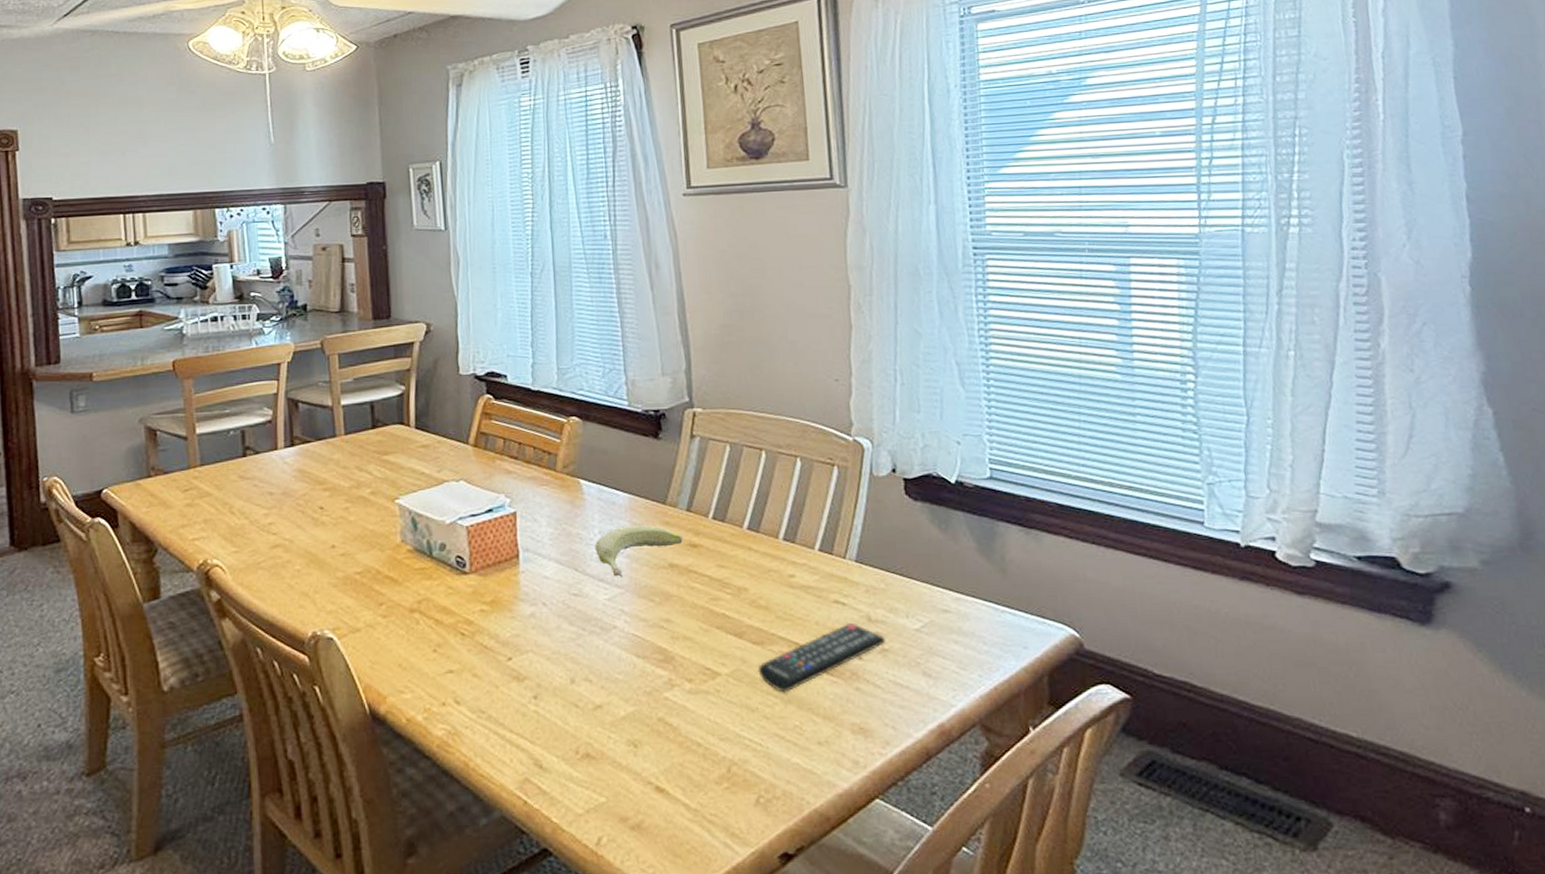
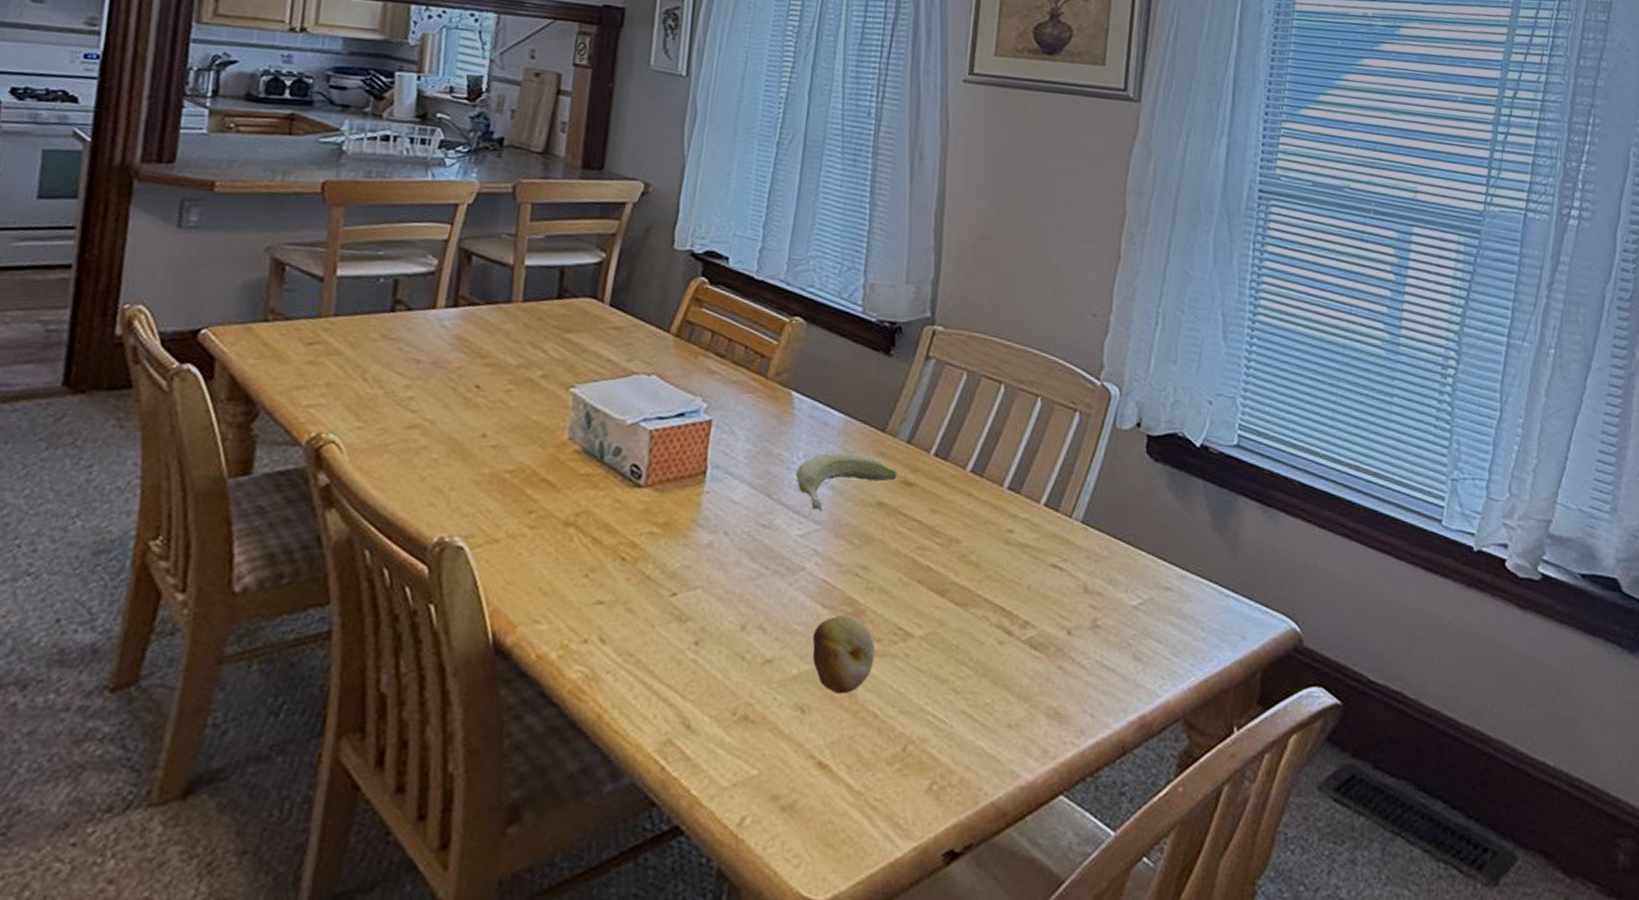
fruit: none [632,662,690,729] -> present [812,615,876,694]
remote control: present [758,622,886,693] -> none [955,590,1100,664]

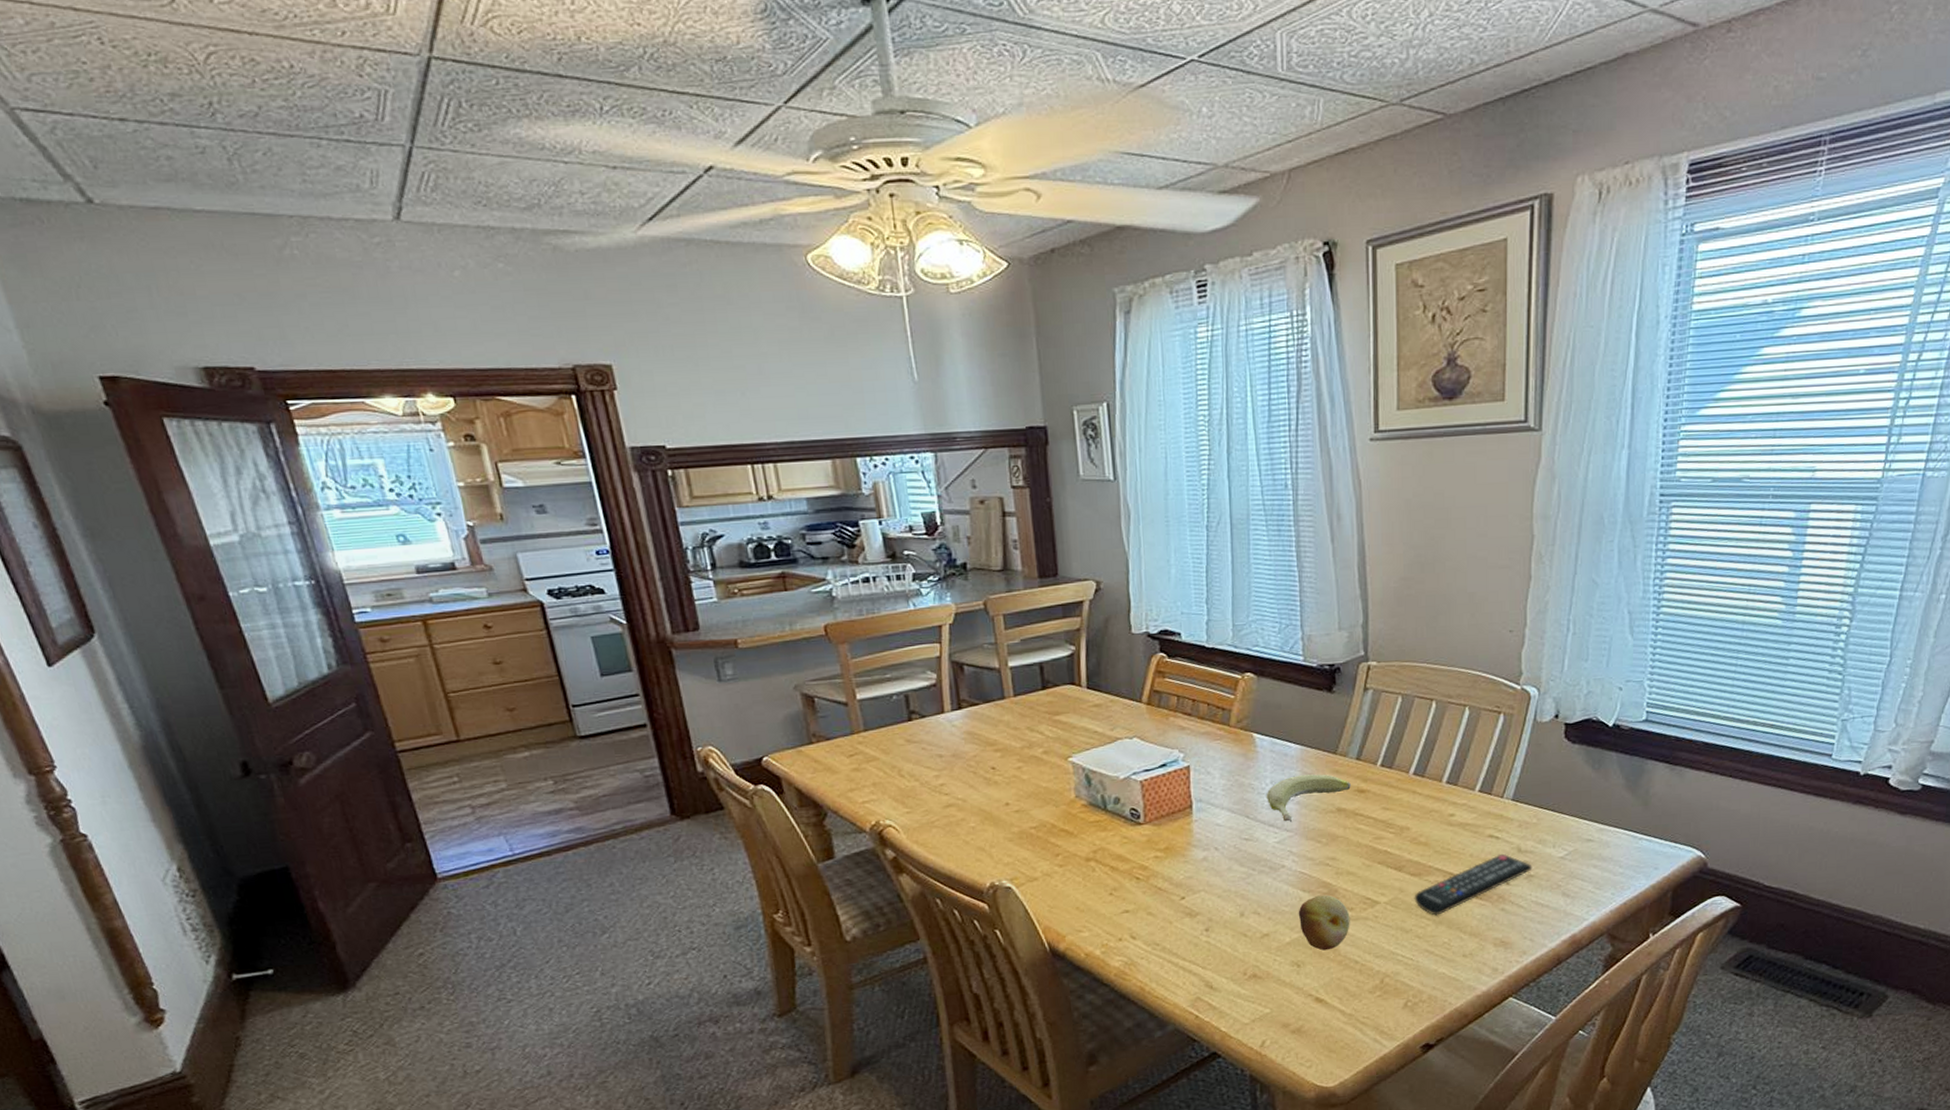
remote control: none [955,590,1100,664] -> present [1414,853,1533,916]

